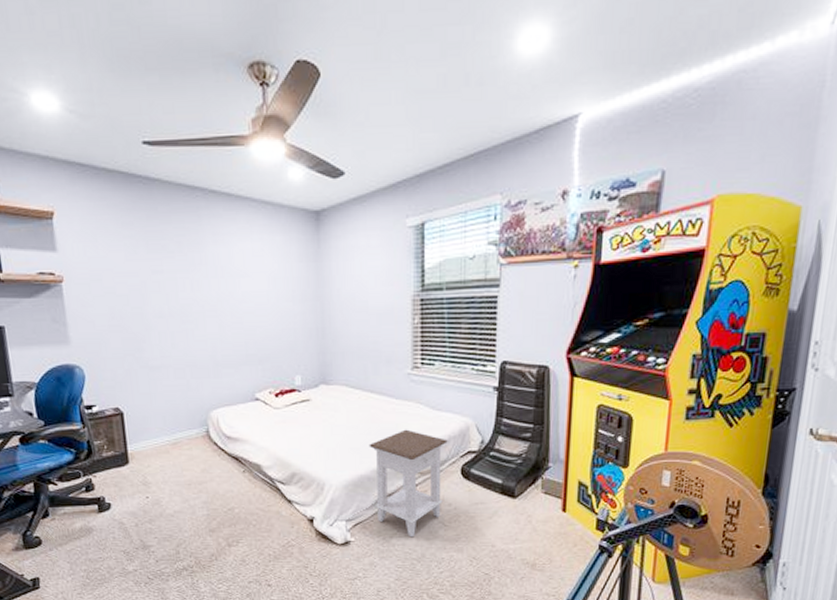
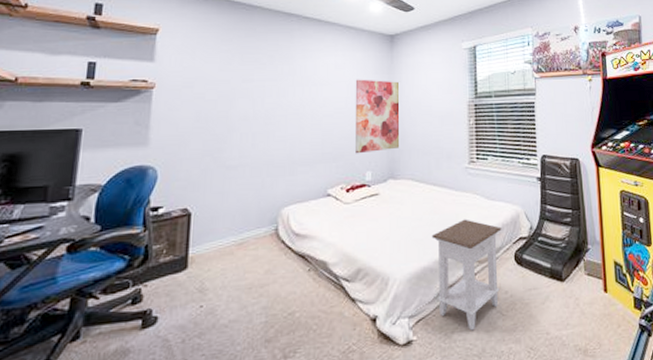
wall art: none [276,268,330,356] -> present [354,79,399,154]

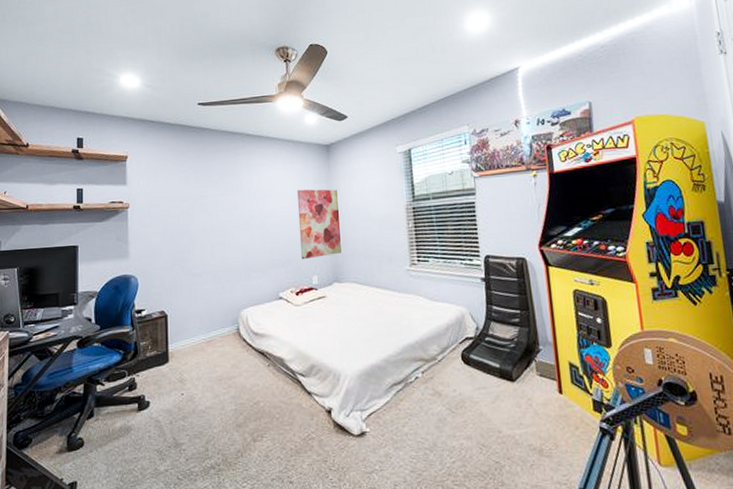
nightstand: present [431,219,502,331] -> none [378,319,448,426]

